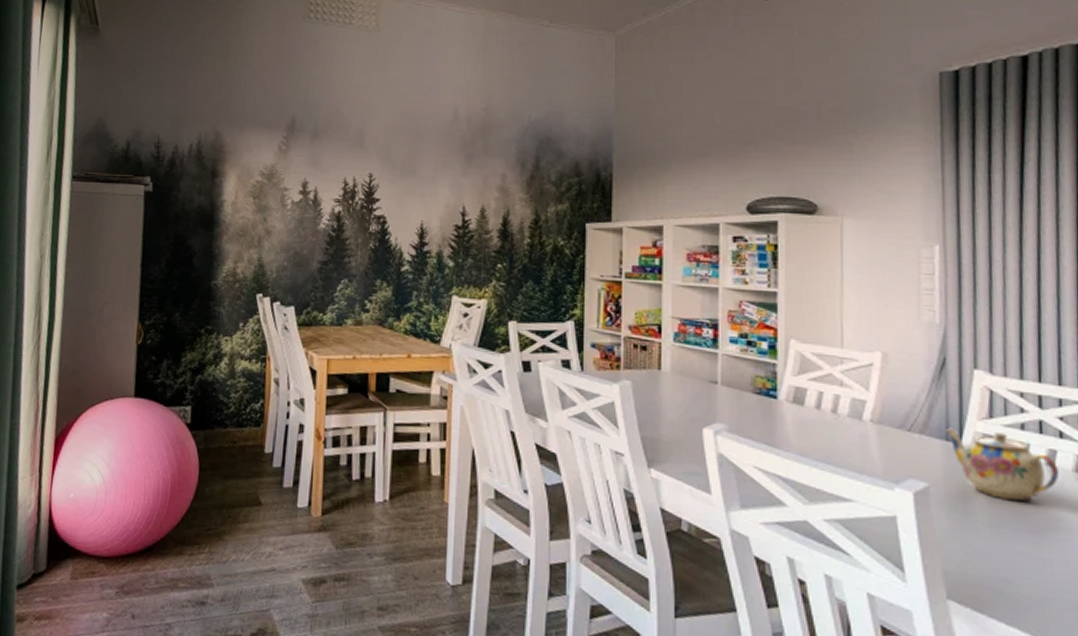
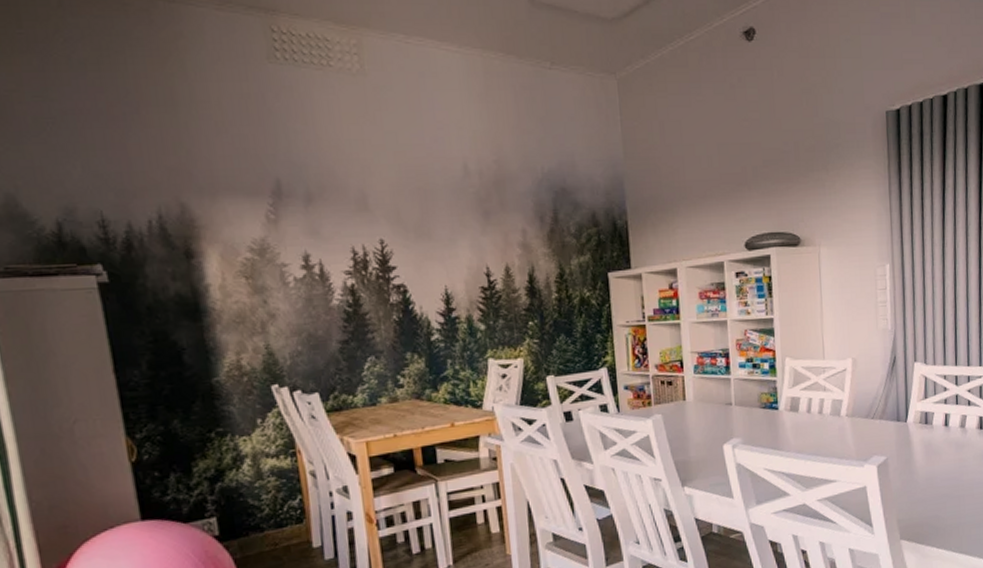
teapot: present [945,427,1059,501] -> none [896,408,968,459]

